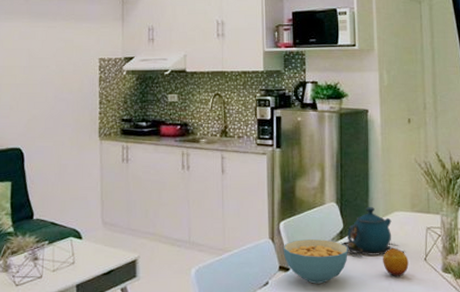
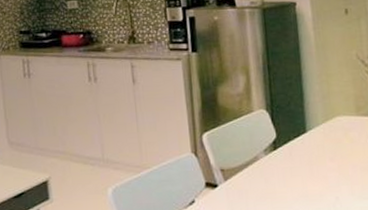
cereal bowl: present [283,239,348,284] -> none [208,151,284,201]
teapot: present [341,207,405,258] -> none [275,112,352,170]
fruit: present [383,247,409,277] -> none [326,157,358,191]

